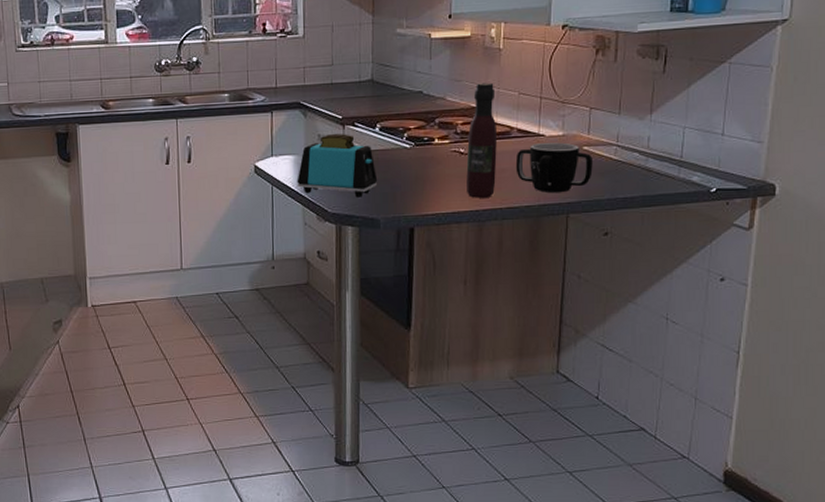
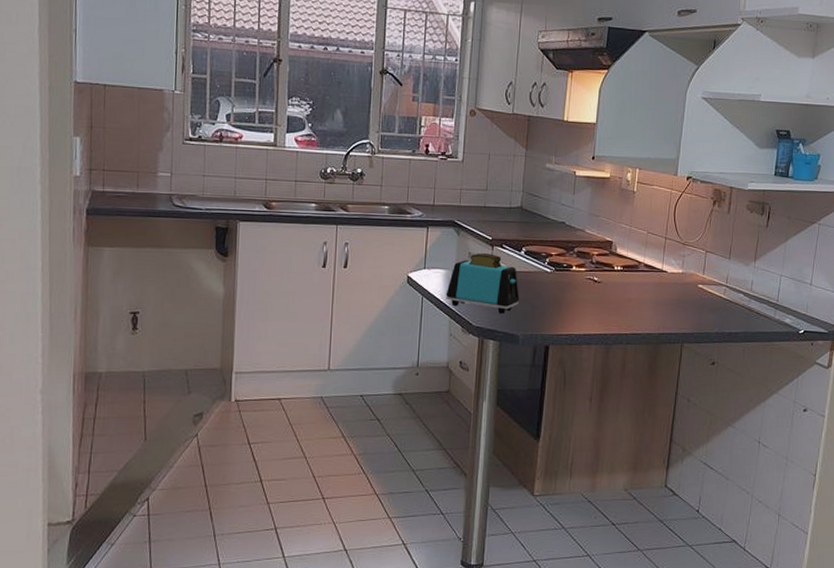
wine bottle: present [466,82,497,198] -> none [597,220,628,323]
mug: present [515,142,593,194] -> none [641,278,706,324]

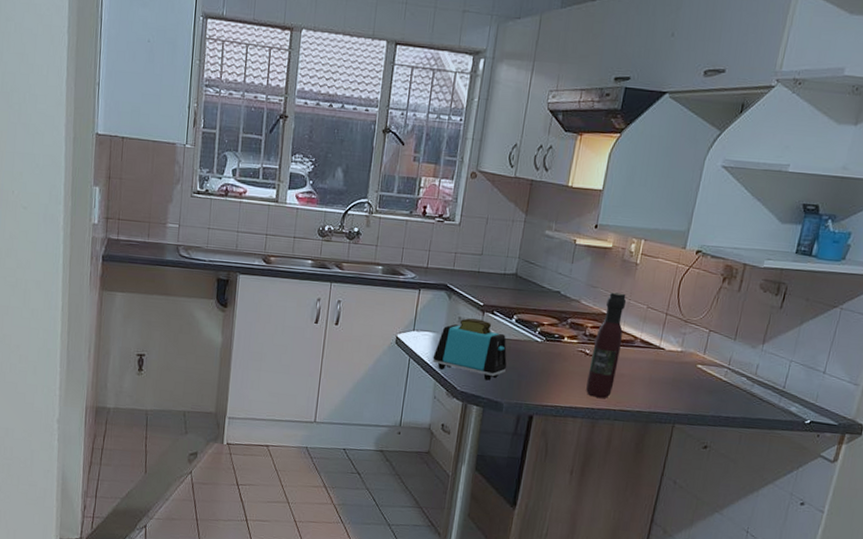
wine bottle: none [597,220,628,323] -> present [586,292,627,398]

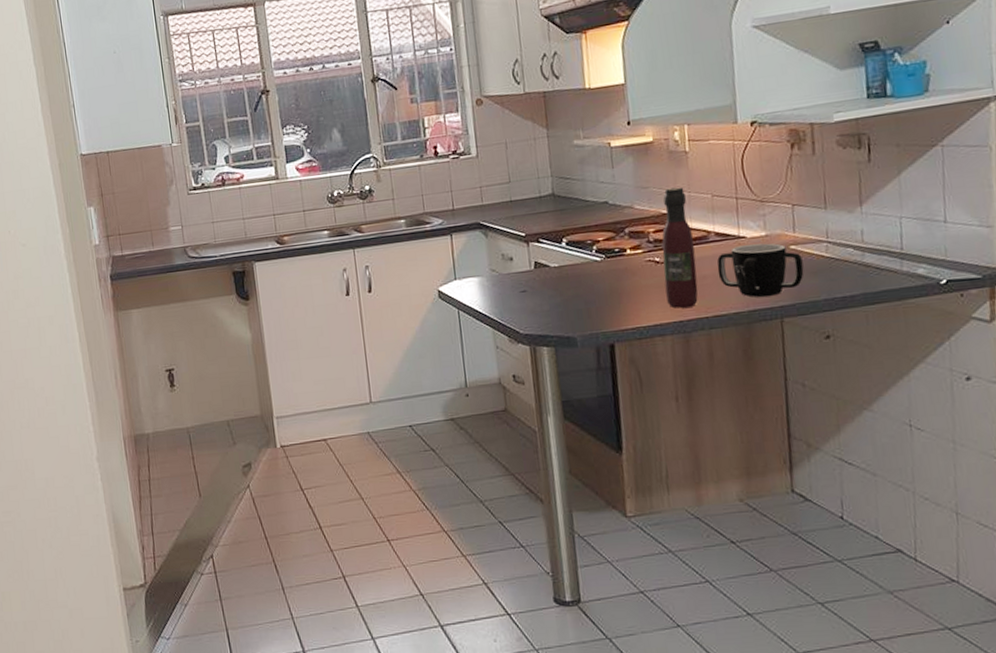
toaster: present [432,318,507,381] -> none [483,251,570,316]
mug: none [633,355,705,404] -> present [717,243,804,298]

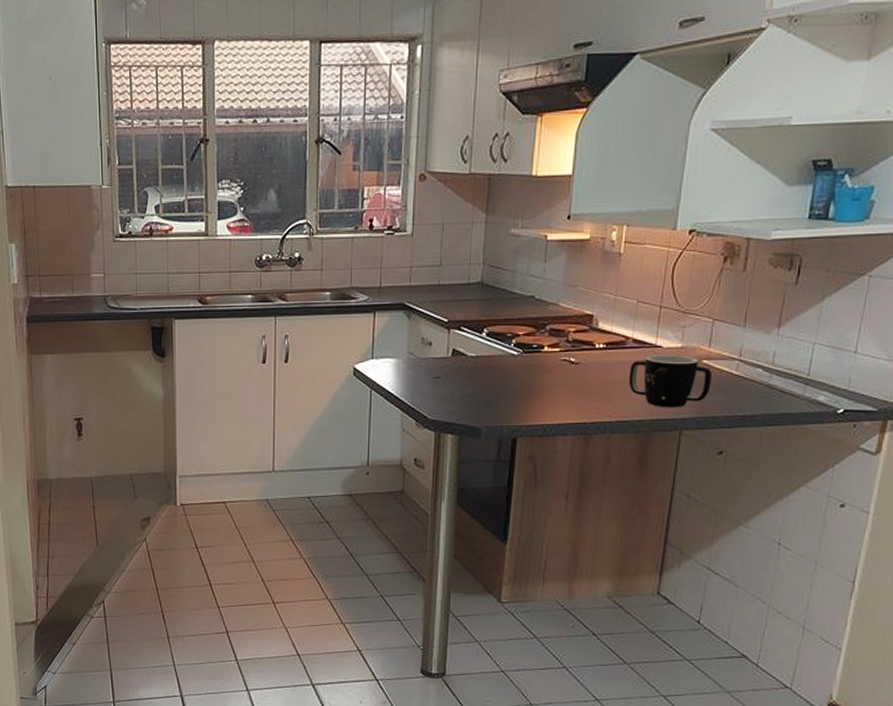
wine bottle: present [662,187,698,308] -> none [575,289,613,410]

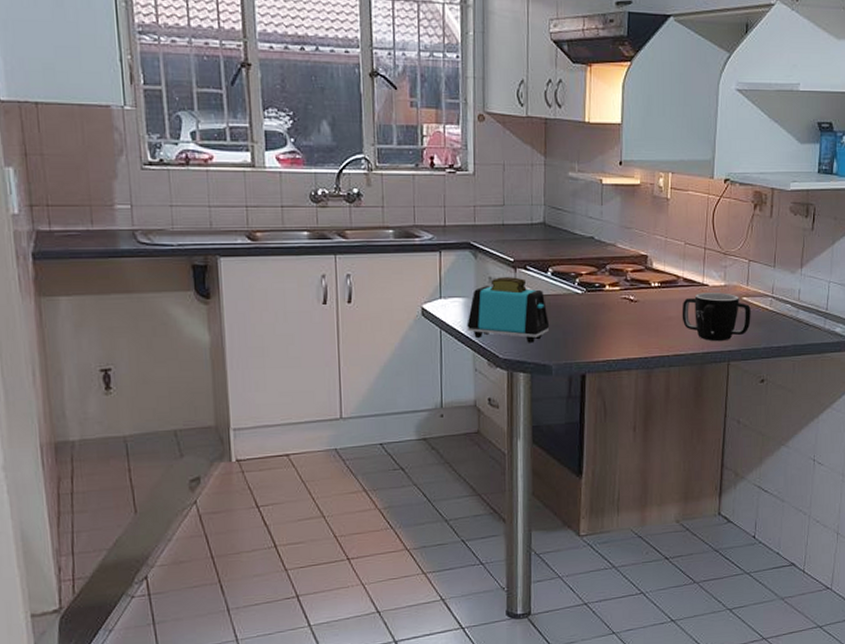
toaster: none [397,338,482,405] -> present [467,277,550,343]

